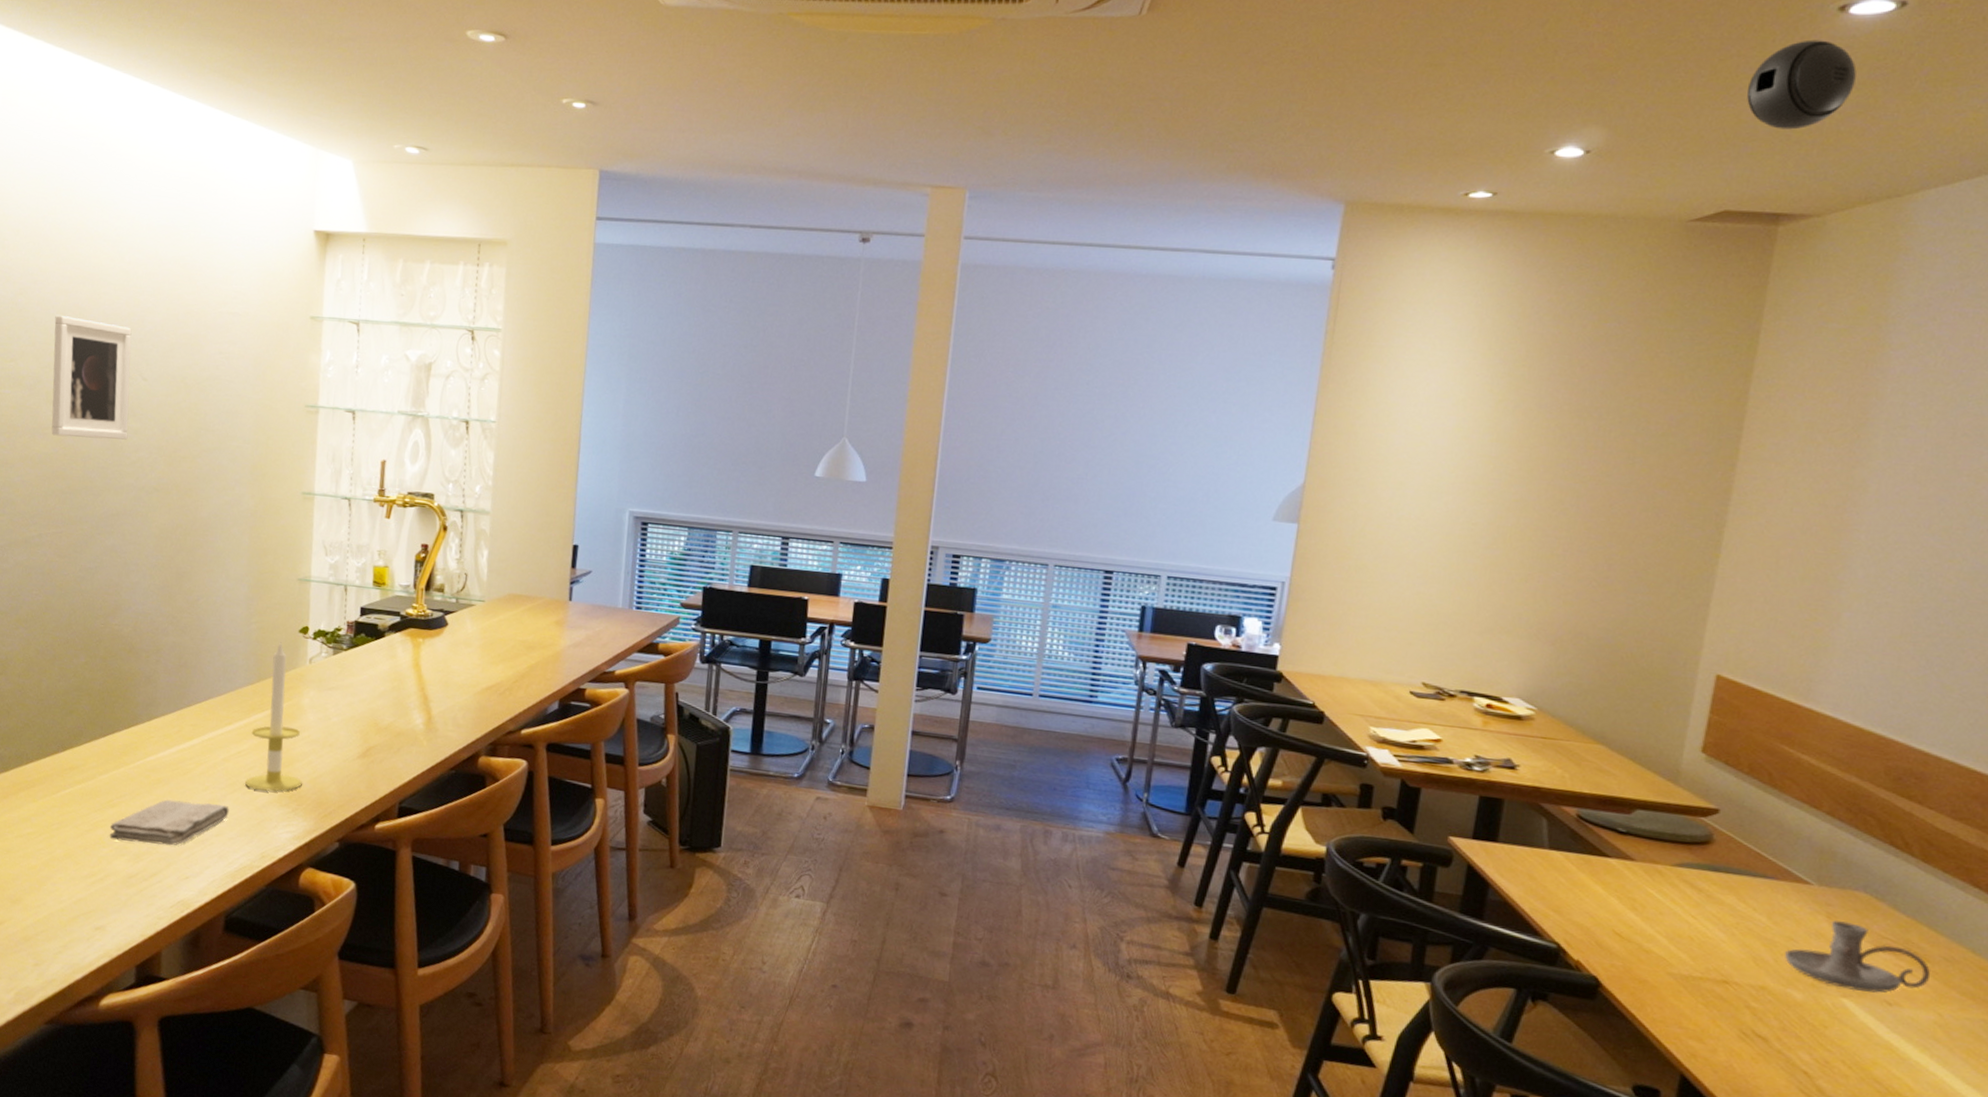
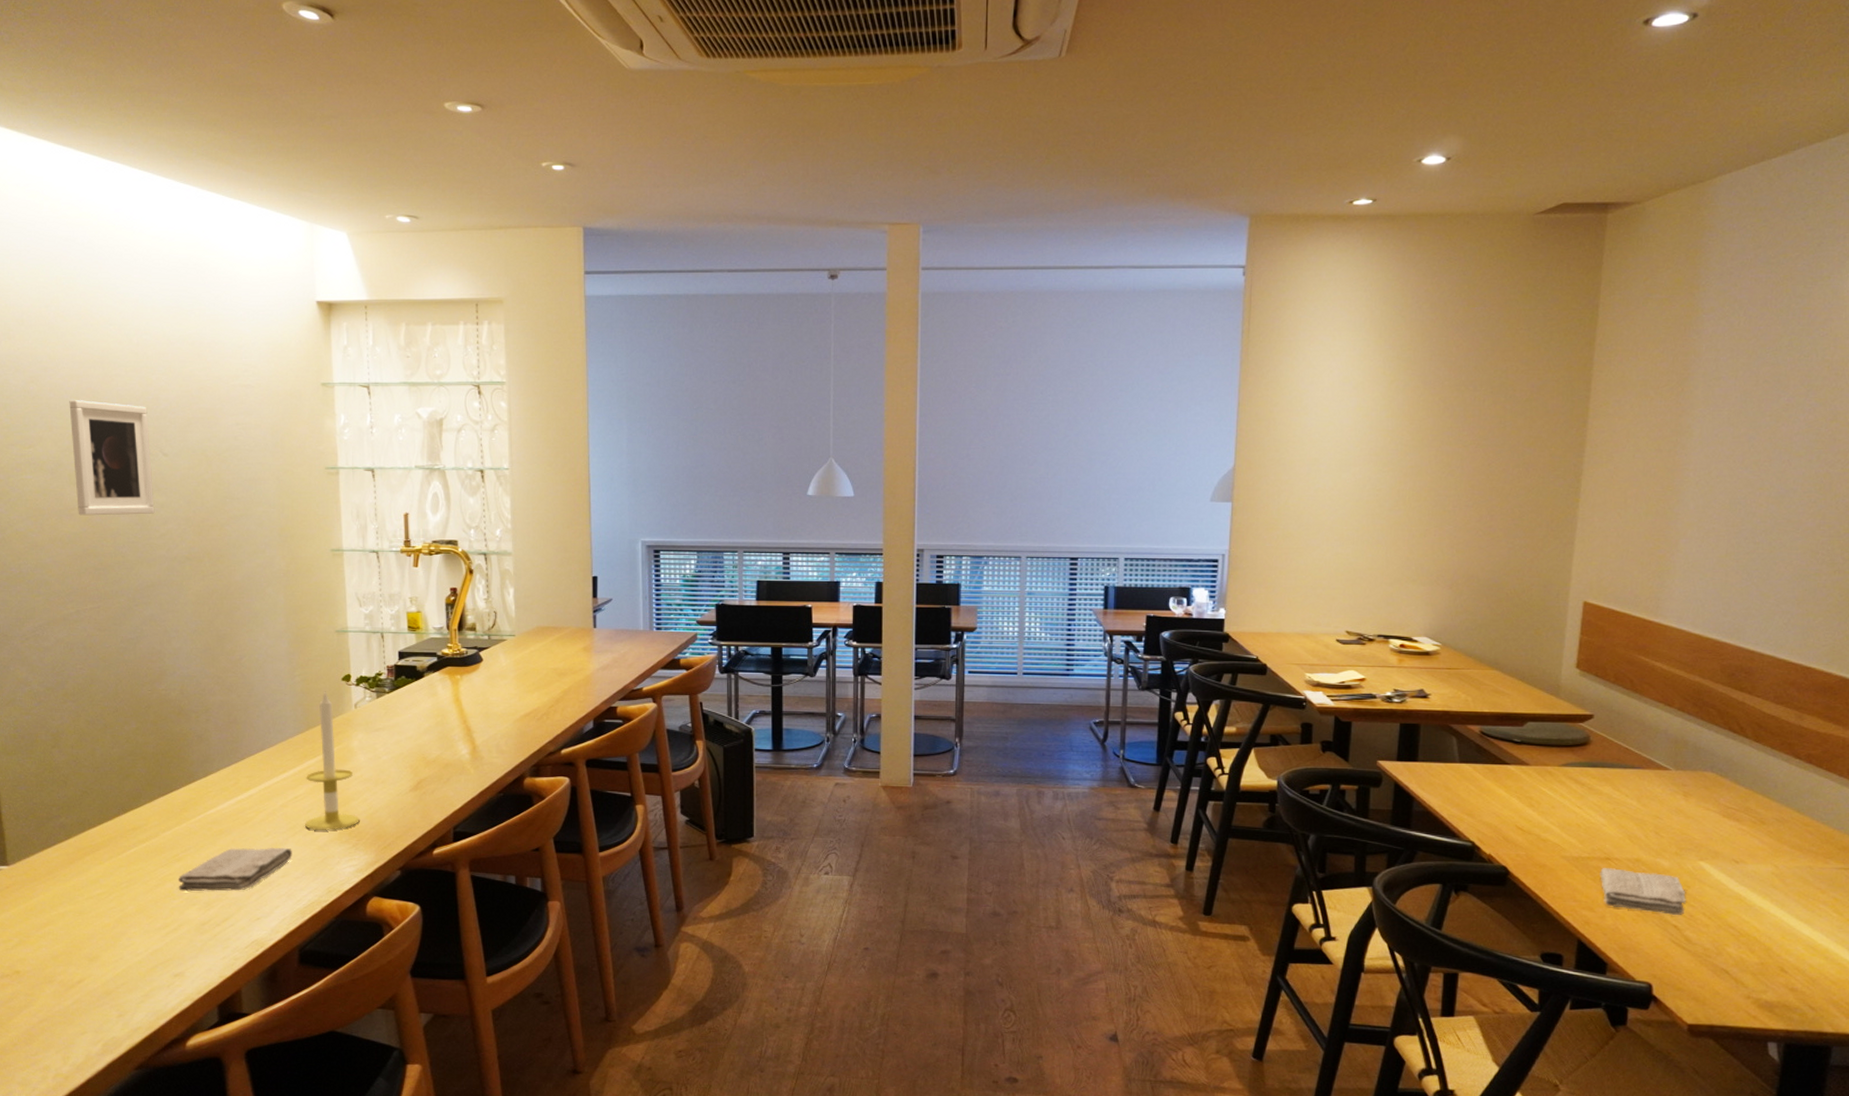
washcloth: none [1713,992,1822,1060] -> present [1600,868,1686,915]
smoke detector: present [1746,39,1857,130] -> none [1574,50,1661,130]
candle holder: present [1785,920,1931,993] -> none [1653,798,1767,854]

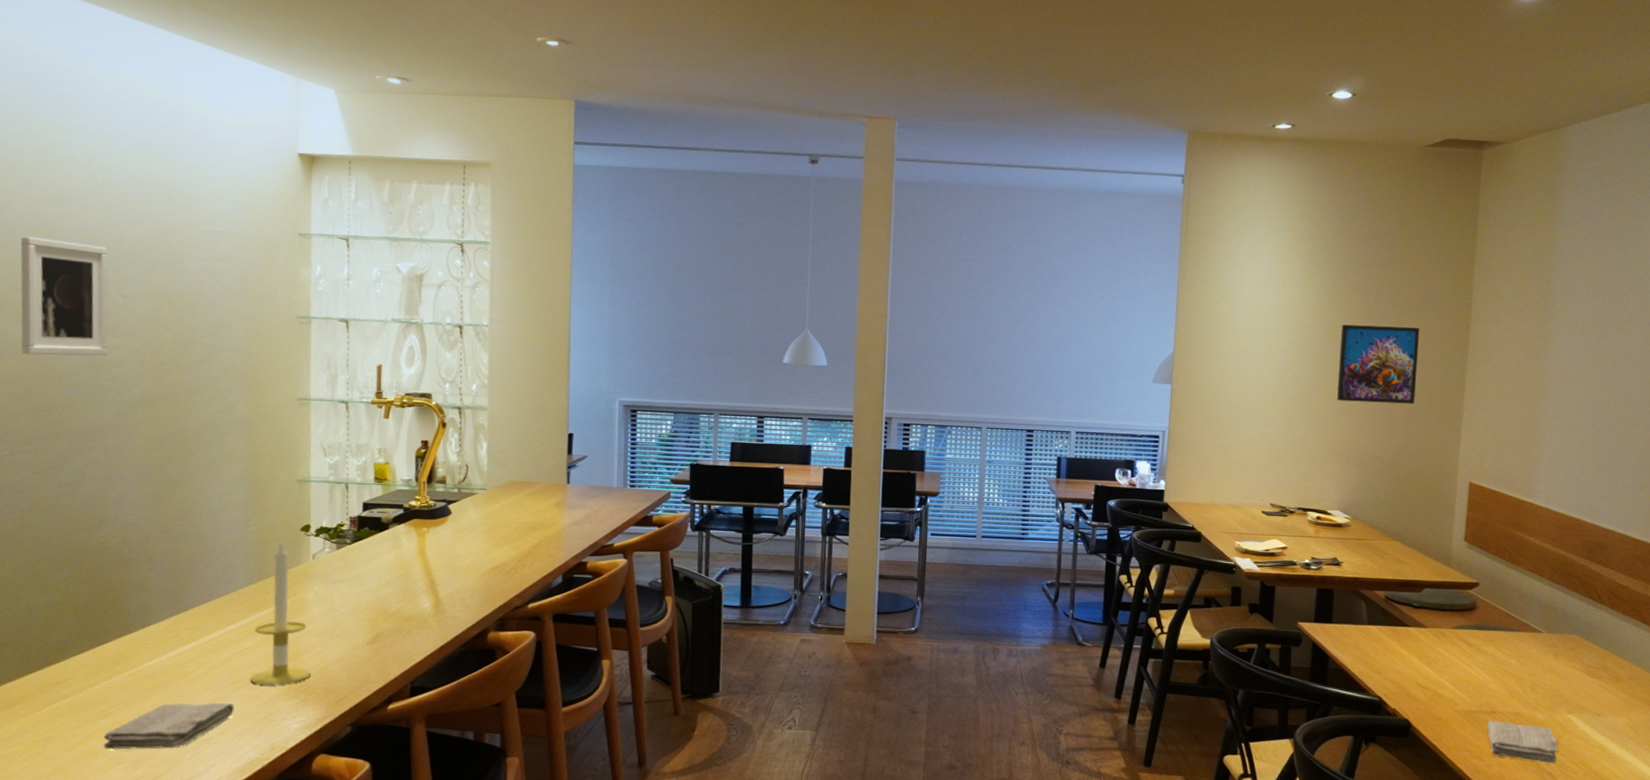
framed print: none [1425,427,1526,515] -> present [1337,324,1420,404]

